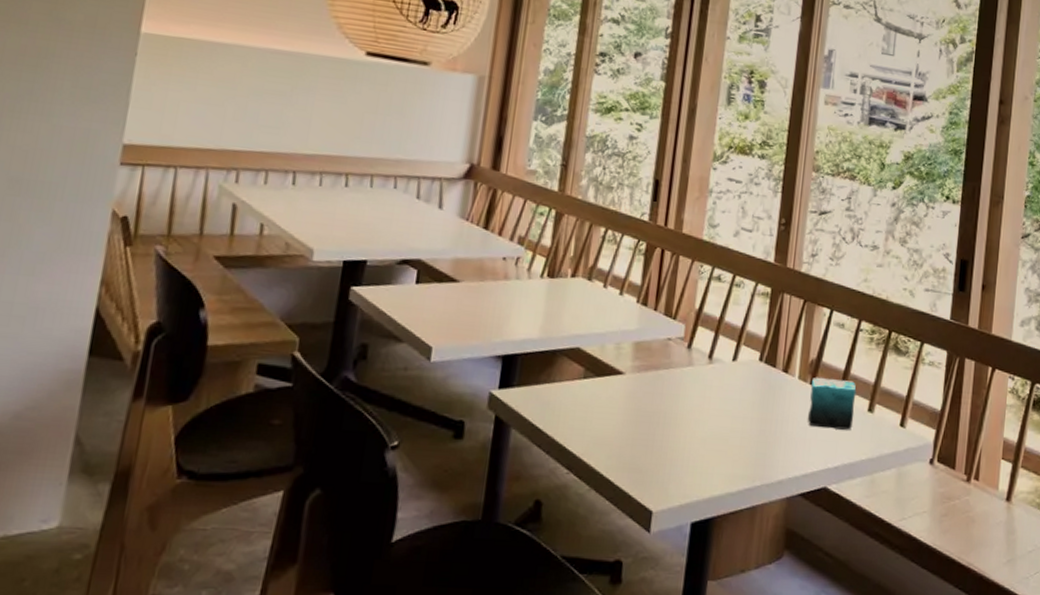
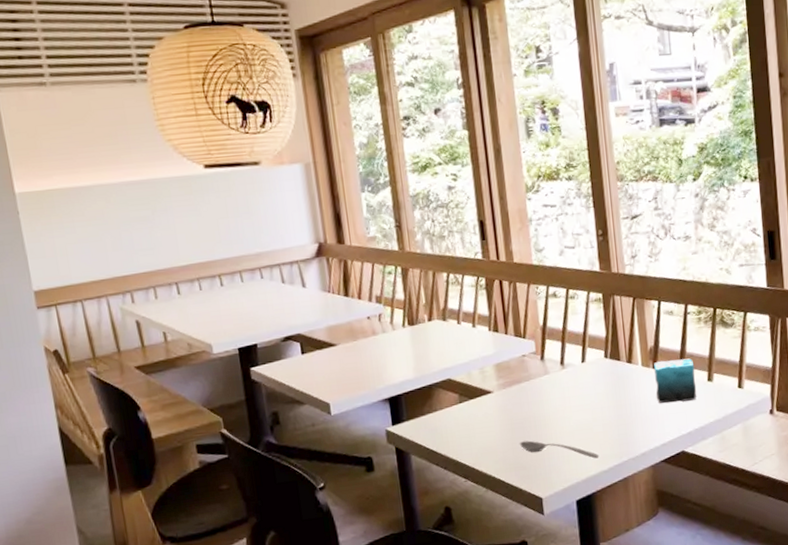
soupspoon: none [640,438,730,476] -> present [519,440,599,459]

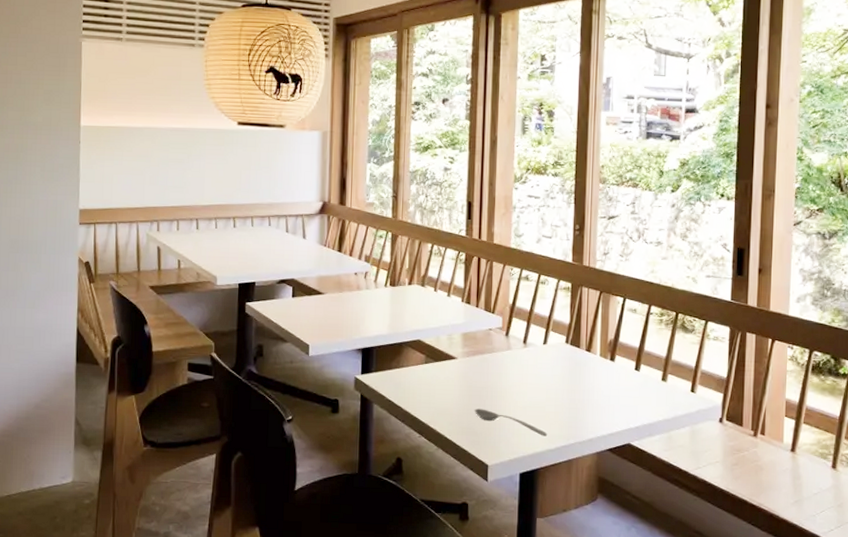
candle: present [654,358,697,404] -> none [610,353,651,397]

